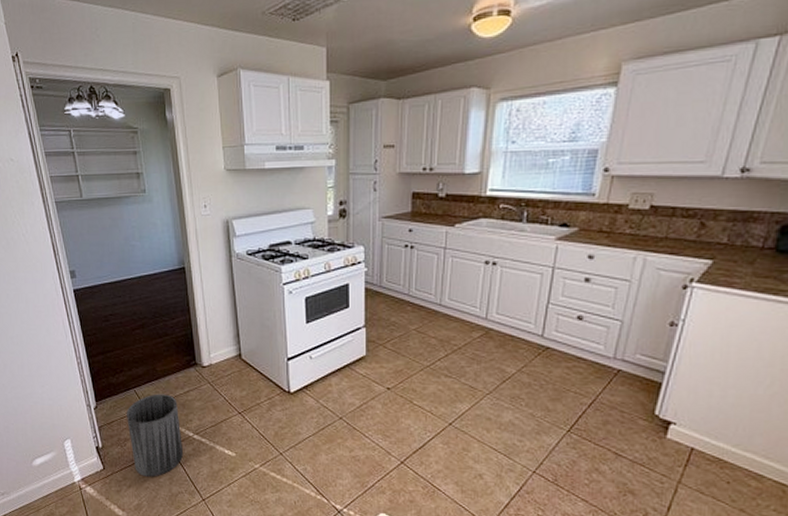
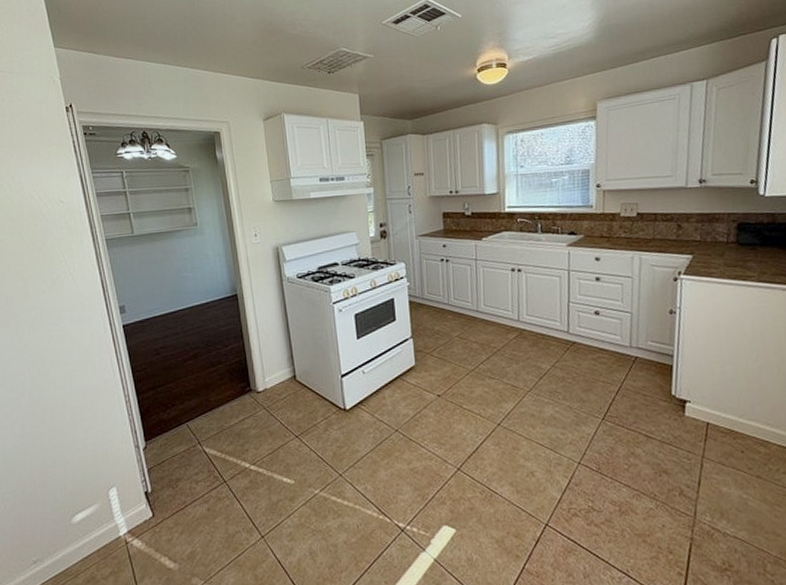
trash can: present [126,393,183,477] -> none [178,425,239,519]

